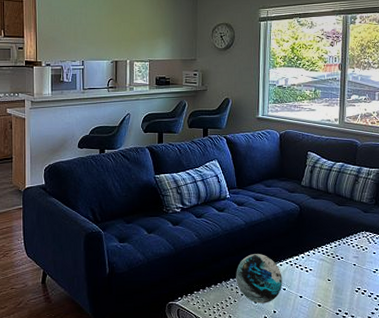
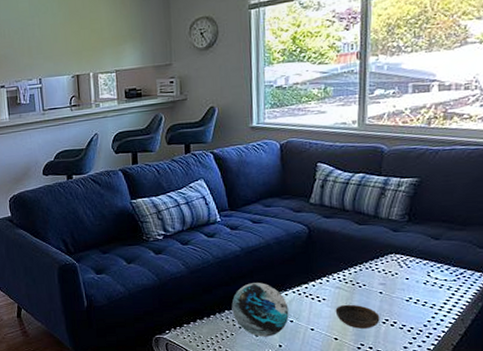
bowl: none [319,274,354,296] -> present [335,304,380,329]

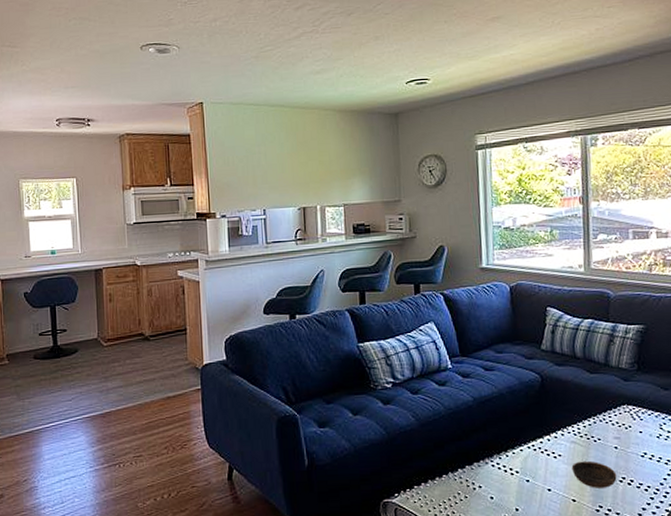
decorative orb: present [231,283,289,337] -> none [465,437,525,500]

